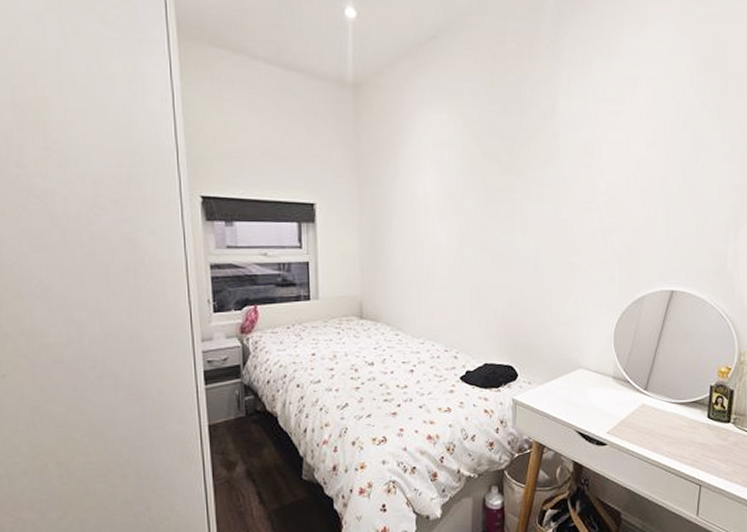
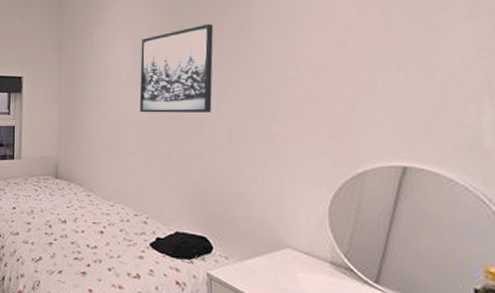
wall art: none [449,151,523,245] -> present [139,23,214,113]

